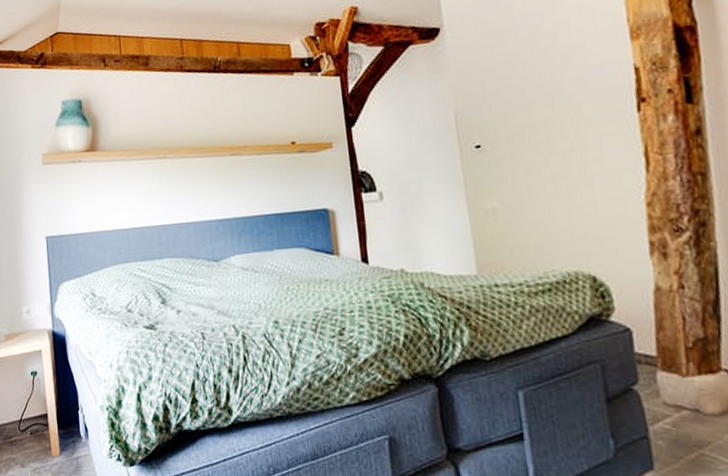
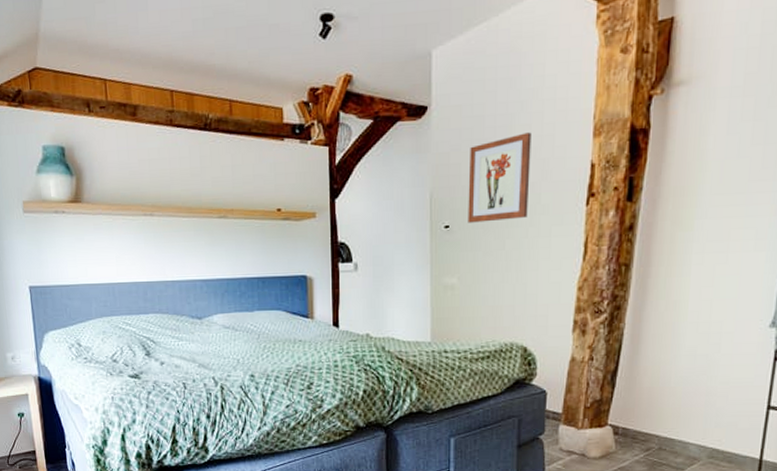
wall art: none [492,42,570,141] -> present [468,132,532,223]

